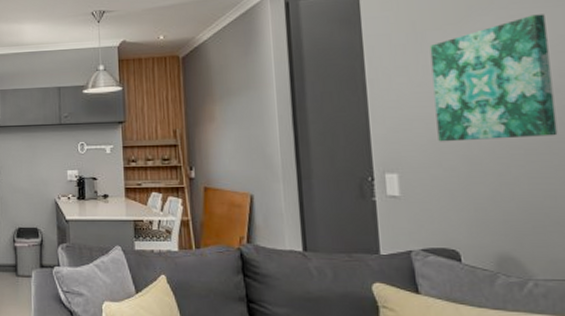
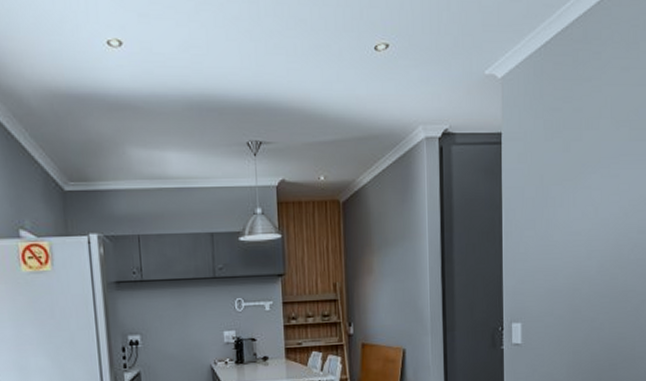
wall art: present [430,14,558,142] -> none [552,175,633,293]

